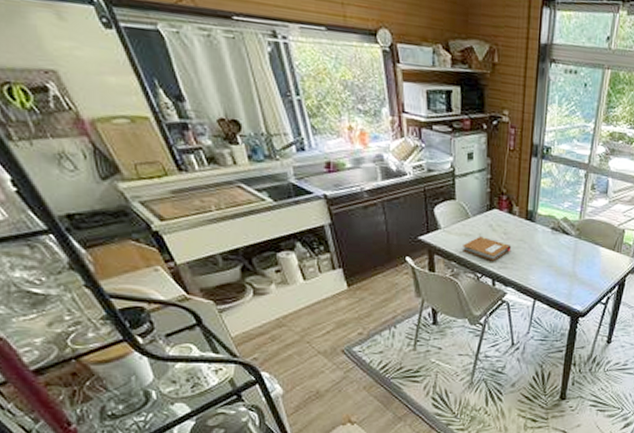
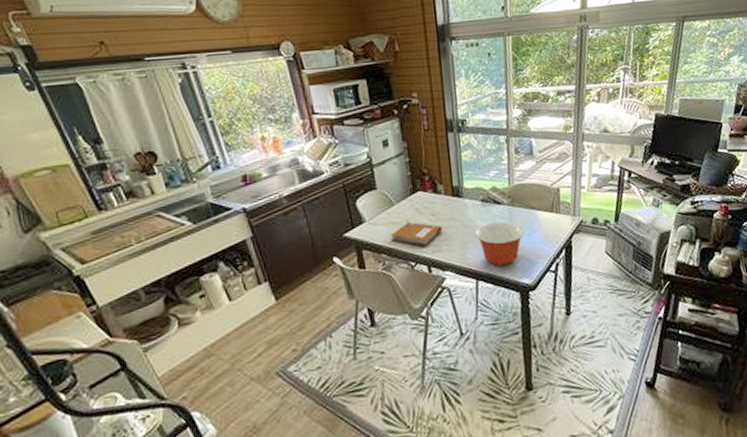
mixing bowl: none [540,250,586,292] -> present [475,221,525,267]

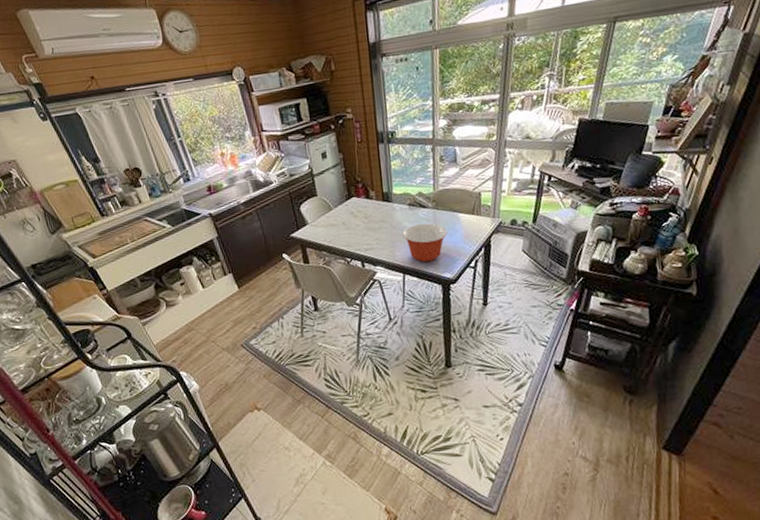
notebook: present [391,222,443,246] -> none [330,224,374,245]

